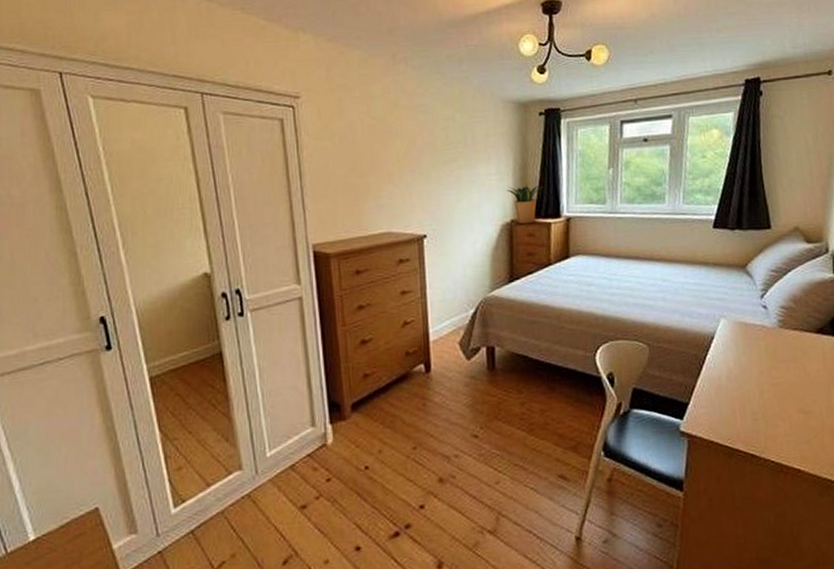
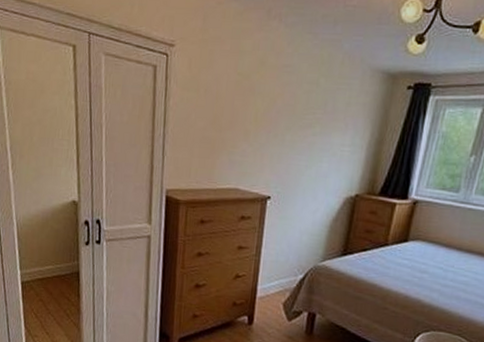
potted plant: present [506,184,544,224] -> none [357,160,396,201]

